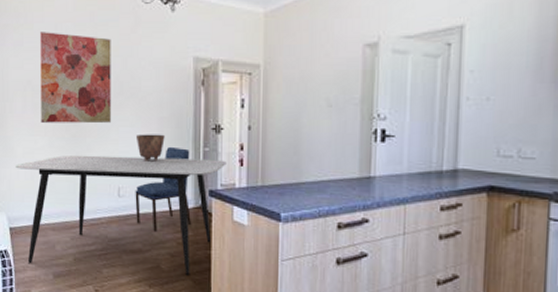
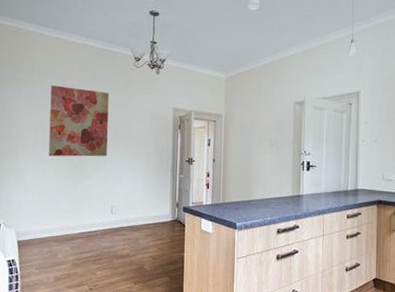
dining table: present [15,155,227,277] -> none [25,181,197,274]
ceramic pot: present [135,134,165,162] -> none [126,165,150,186]
dining chair: present [135,146,192,233] -> none [125,174,170,241]

